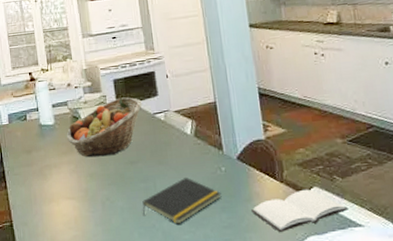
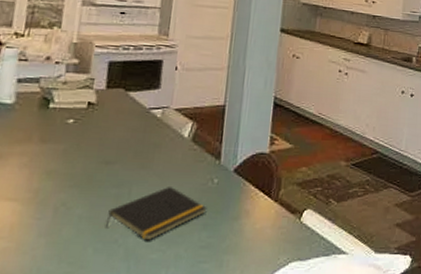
fruit basket: present [66,97,142,158] -> none [27,84,139,152]
book: present [251,189,349,232] -> none [236,211,337,255]

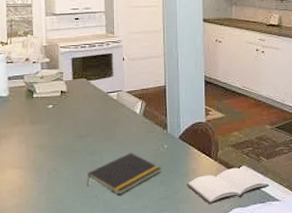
book: none [236,211,337,255] -> present [187,167,269,204]

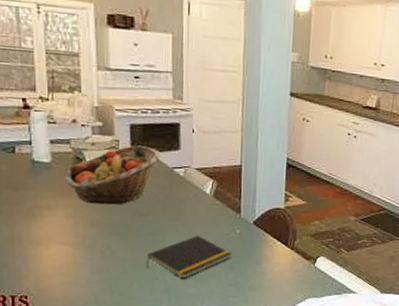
fruit basket: none [19,75,97,130] -> present [65,145,161,205]
book: present [187,167,269,204] -> none [258,257,347,293]

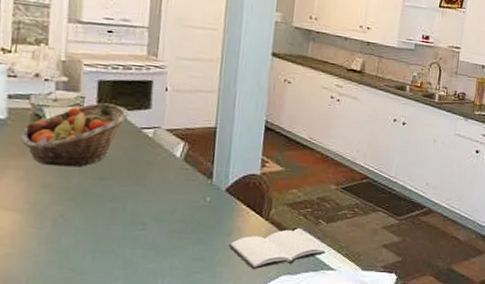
notepad: present [146,236,232,279] -> none [102,203,200,252]
book: none [258,257,347,293] -> present [228,229,326,269]

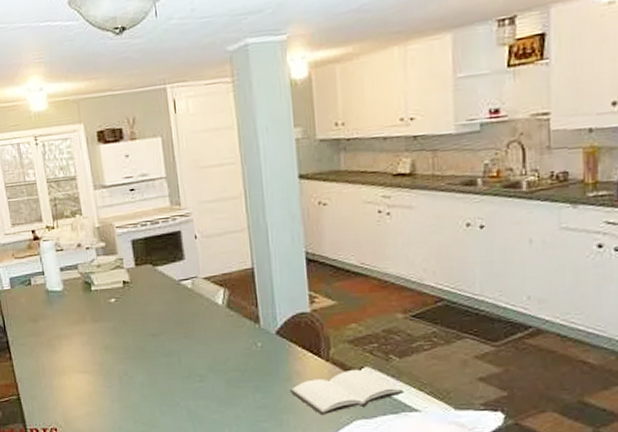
fruit basket: present [20,102,129,167] -> none [77,260,166,328]

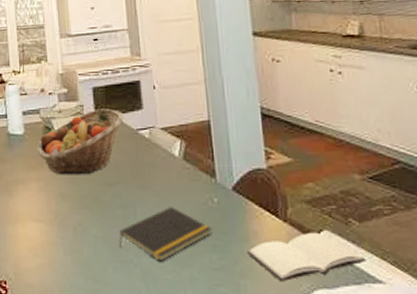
fruit basket: none [77,260,166,328] -> present [37,108,124,175]
notepad: none [165,353,256,403] -> present [119,207,213,262]

